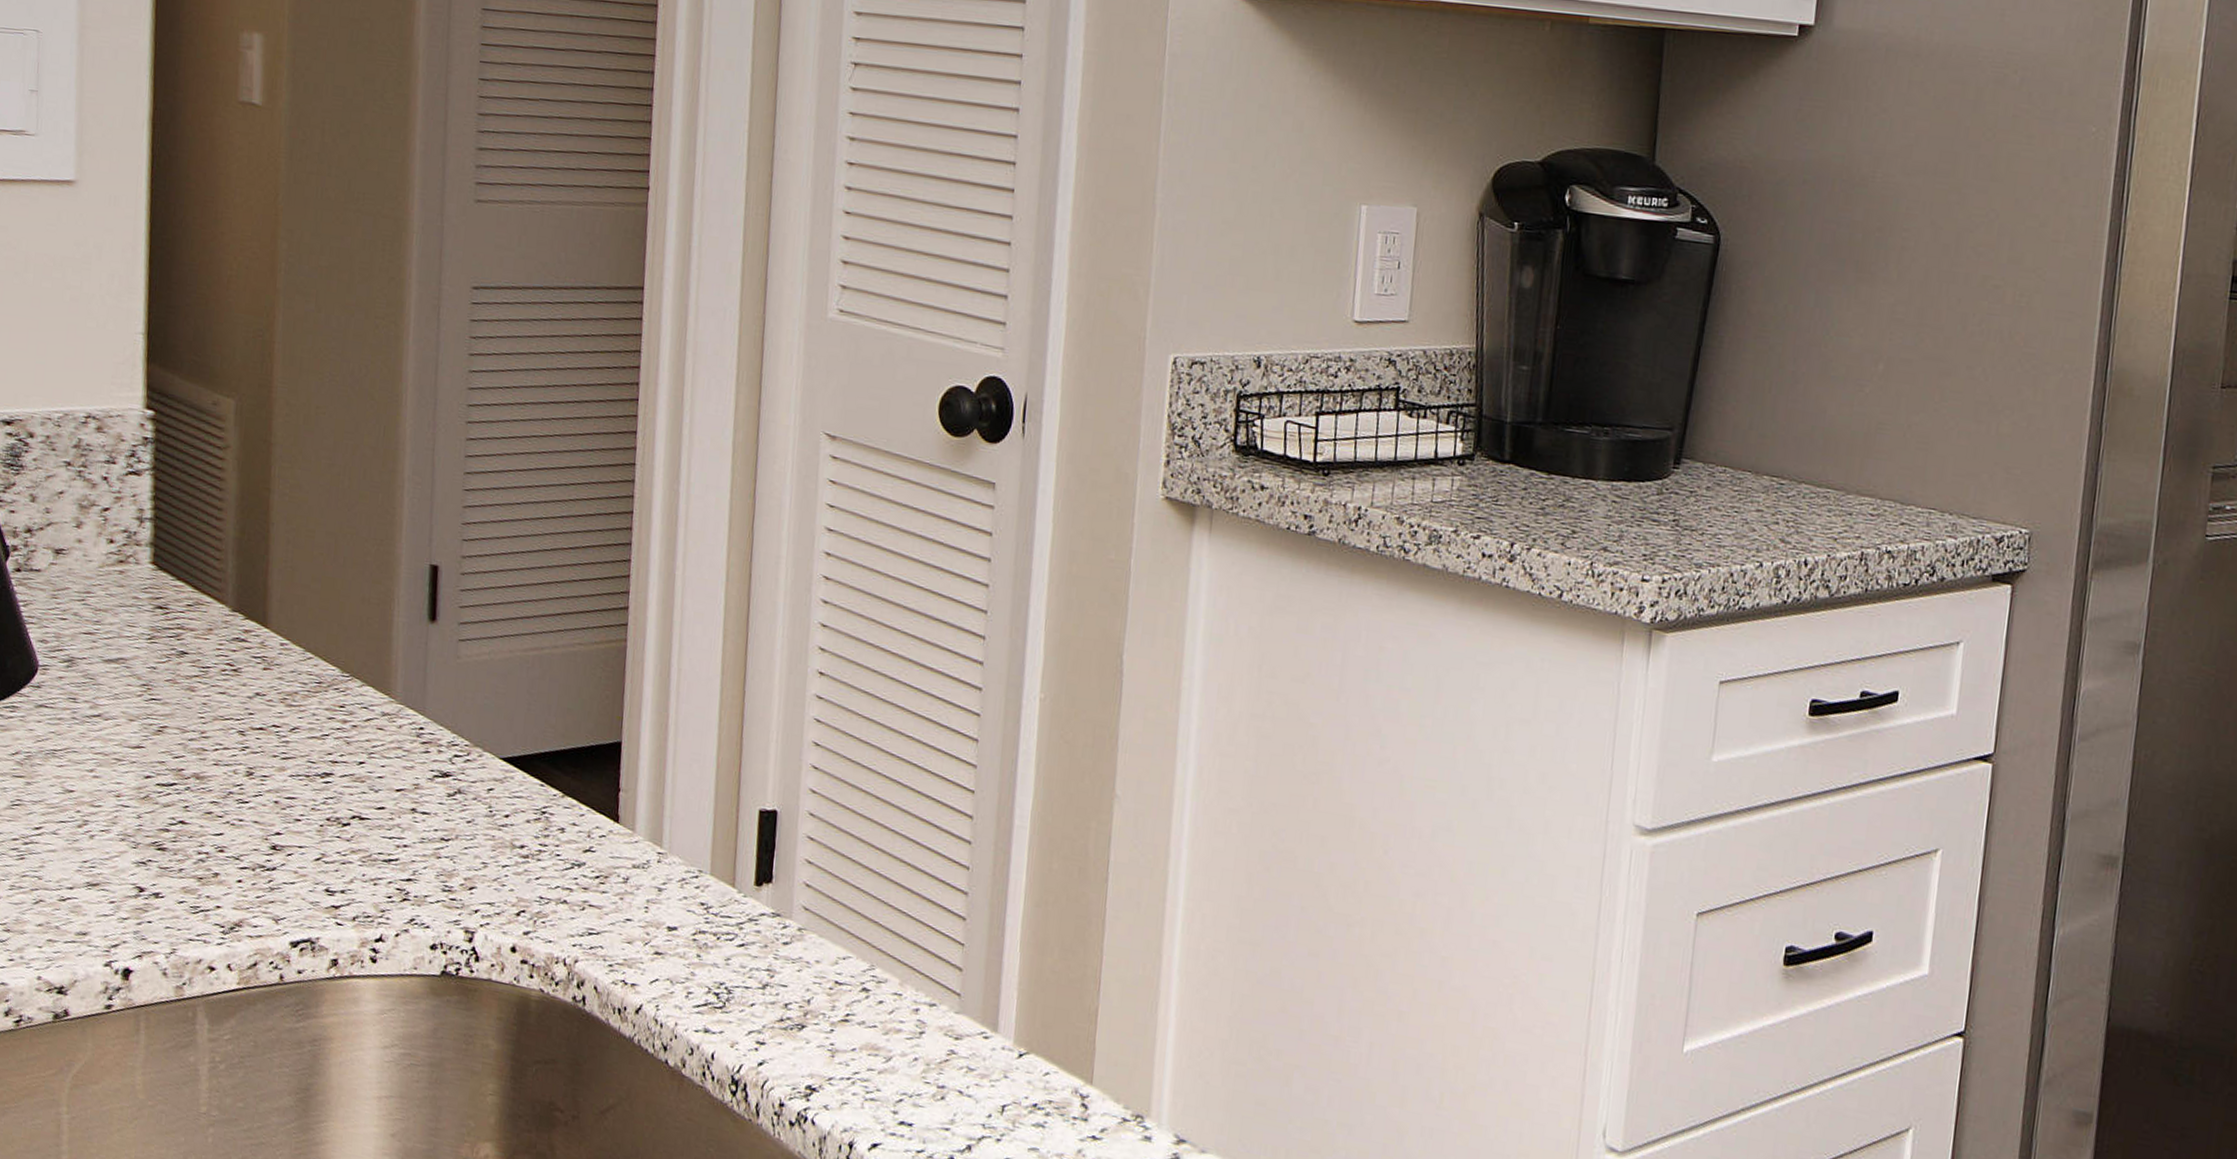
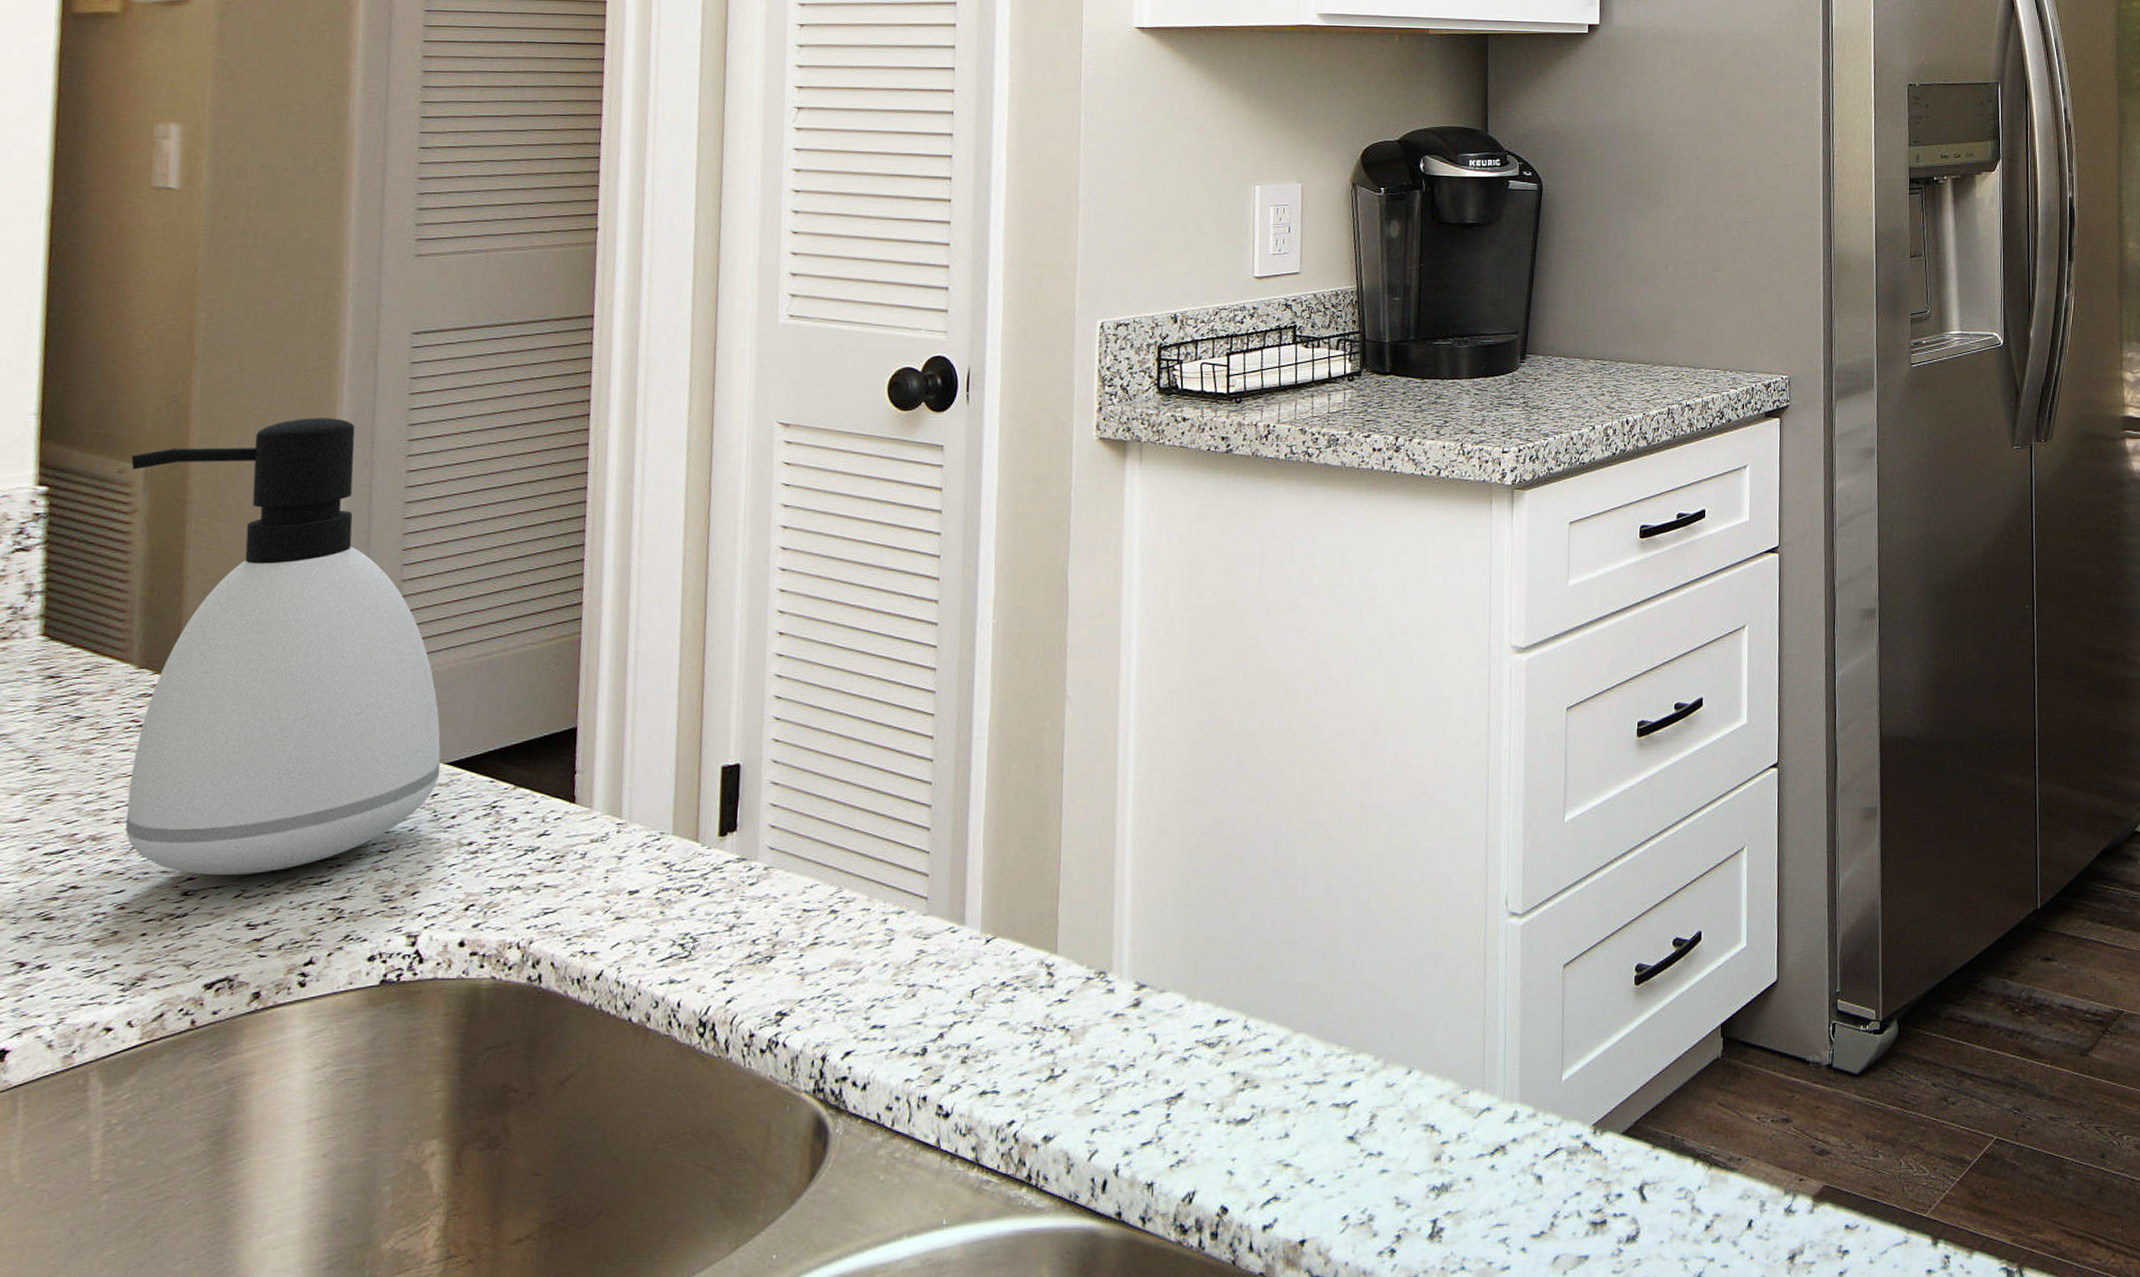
soap dispenser: none [223,368,496,840] -> present [125,418,441,876]

